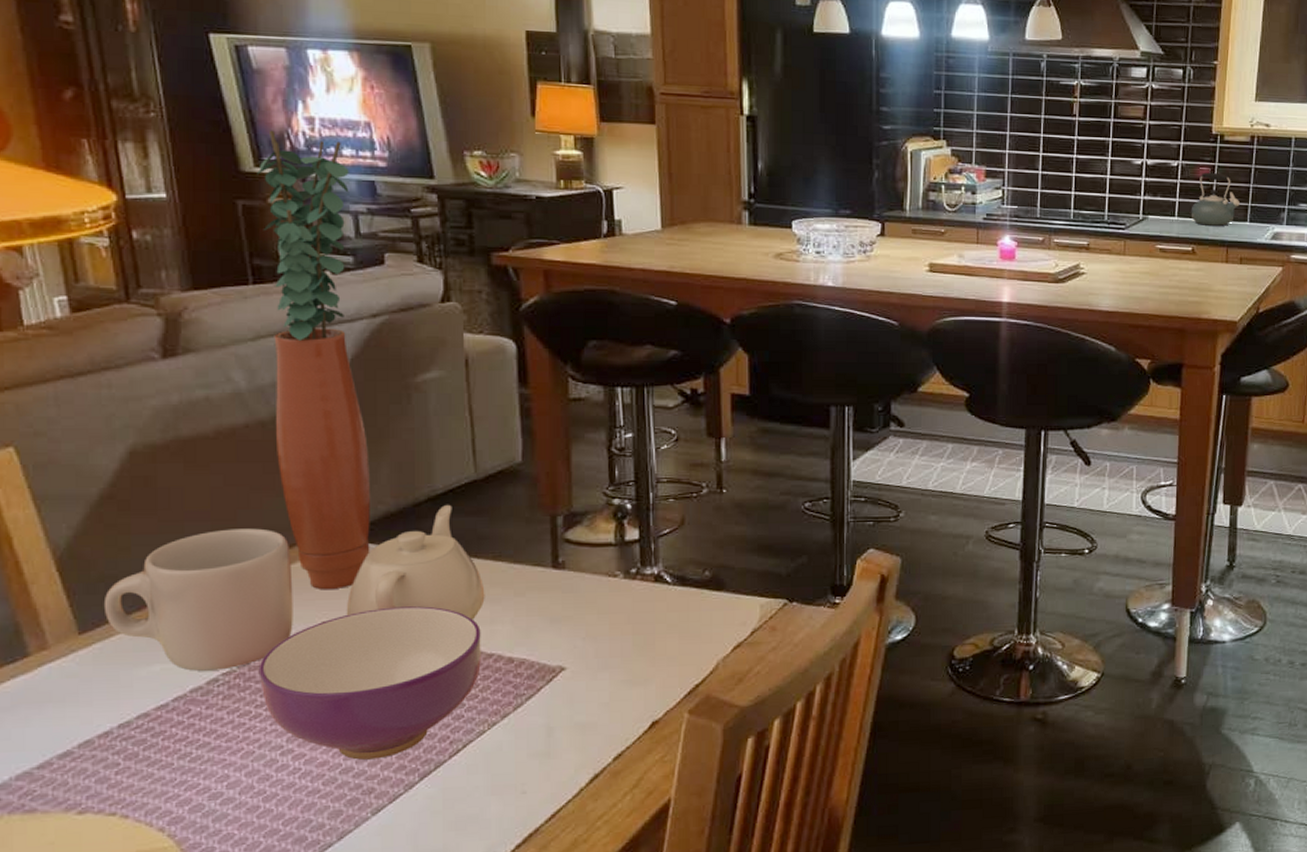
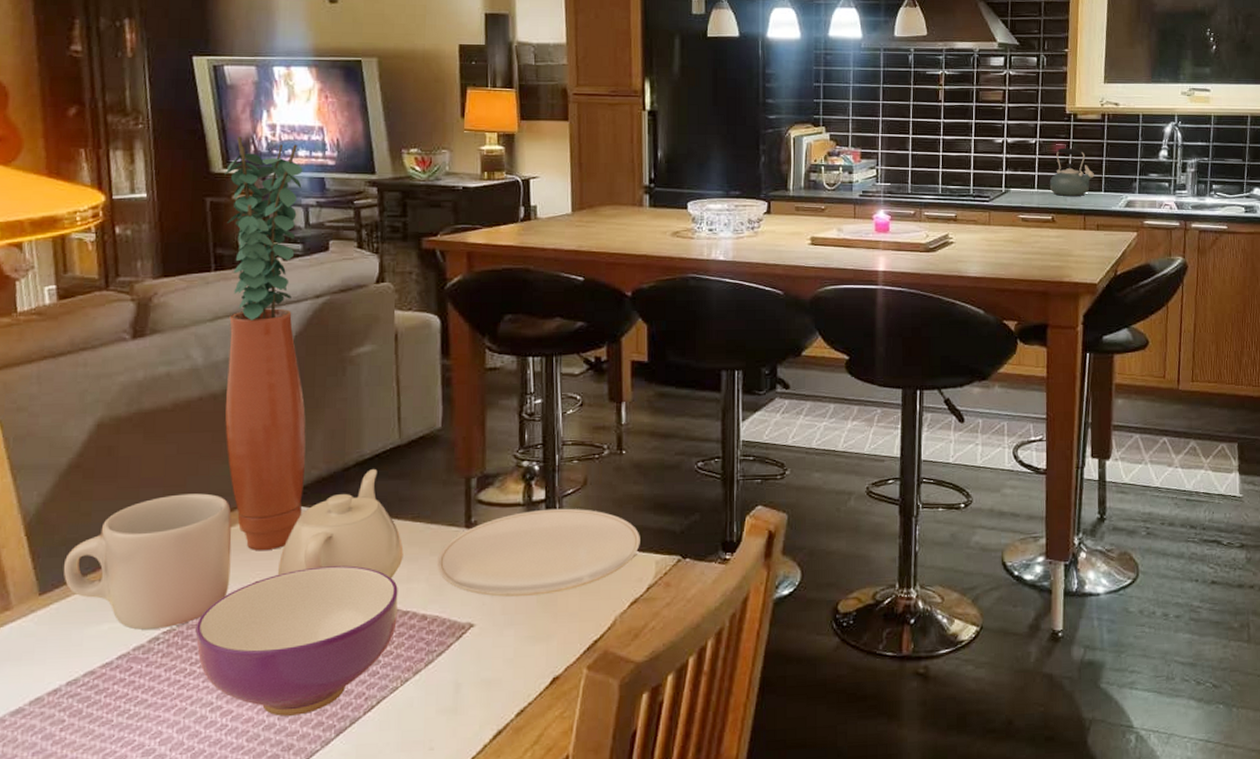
plate: none [521,549,743,640] -> present [436,508,640,597]

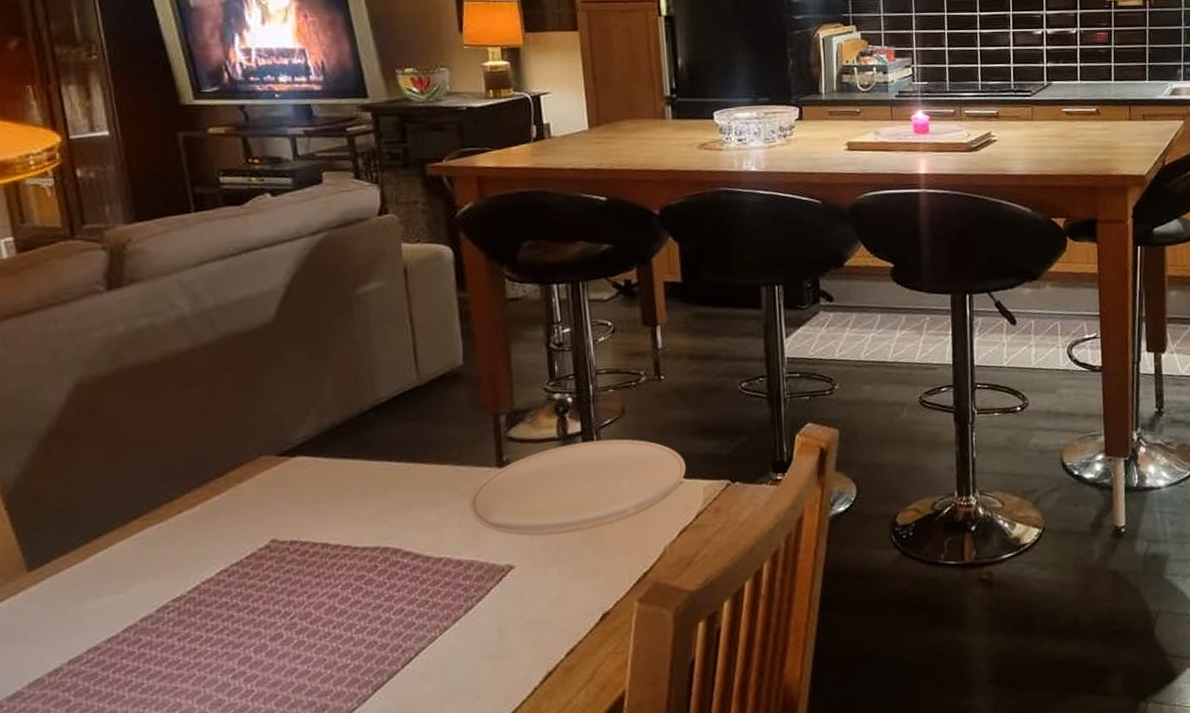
cup: present [63,493,232,630] -> none [52,450,242,600]
bowl: present [195,565,398,716] -> none [208,515,430,677]
vase: present [224,136,306,551] -> none [197,63,317,507]
teapot: present [277,468,404,579] -> none [294,411,432,531]
kettle: present [1049,147,1095,196] -> none [1092,36,1139,87]

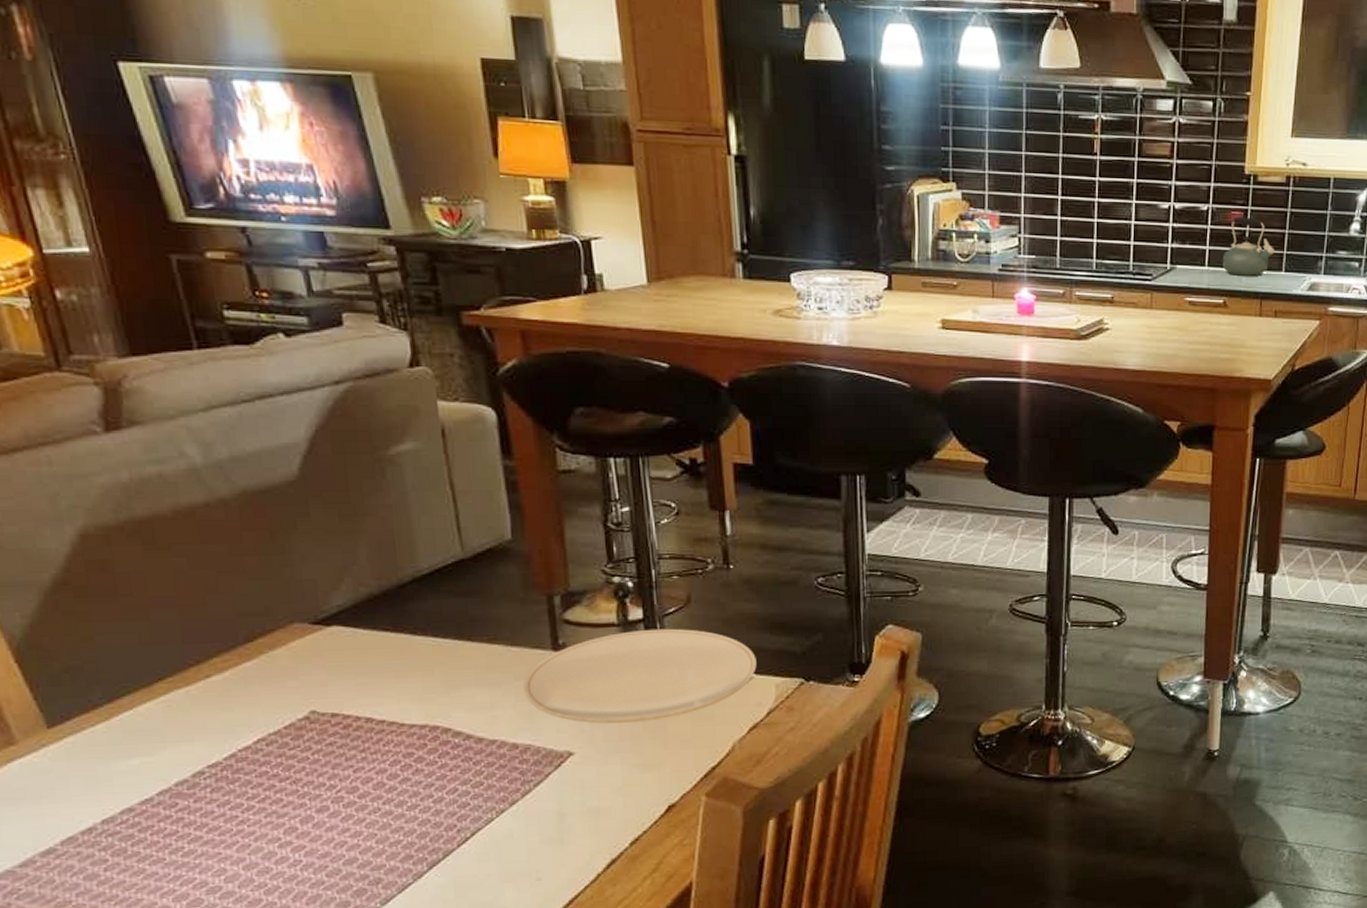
kettle: none [1092,36,1139,87] -> present [1222,216,1275,276]

